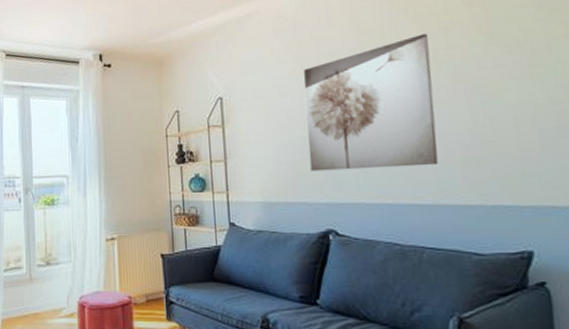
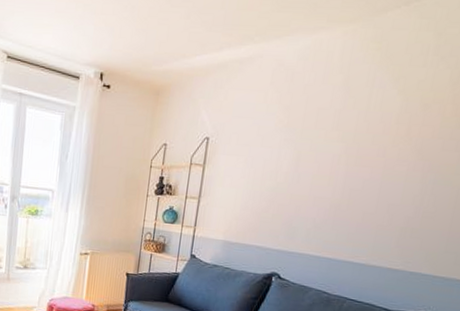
wall art: present [304,33,438,172] -> none [271,106,410,231]

